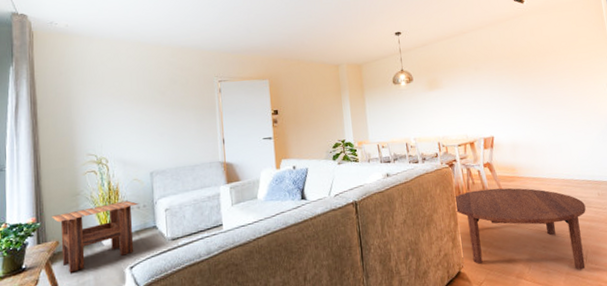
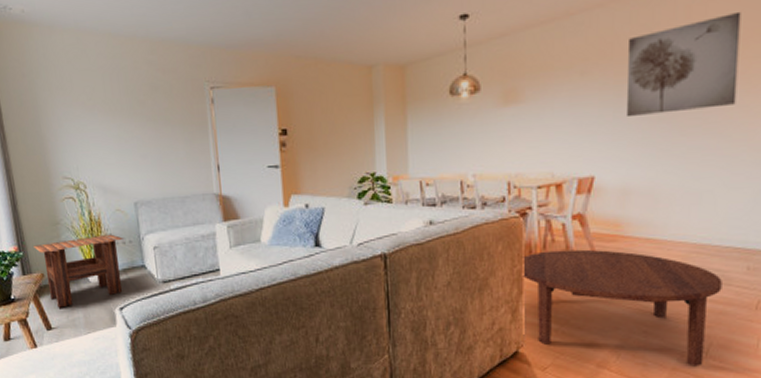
wall art: none [500,32,569,97] -> present [625,11,741,118]

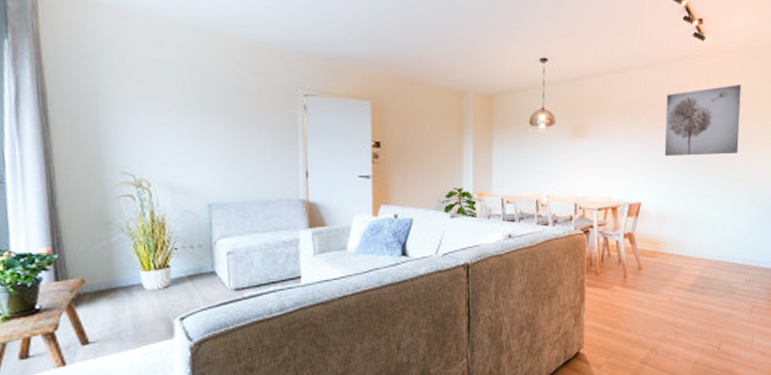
side table: present [34,234,125,308] -> none [74,237,193,319]
coffee table: present [523,249,722,367] -> none [585,263,729,360]

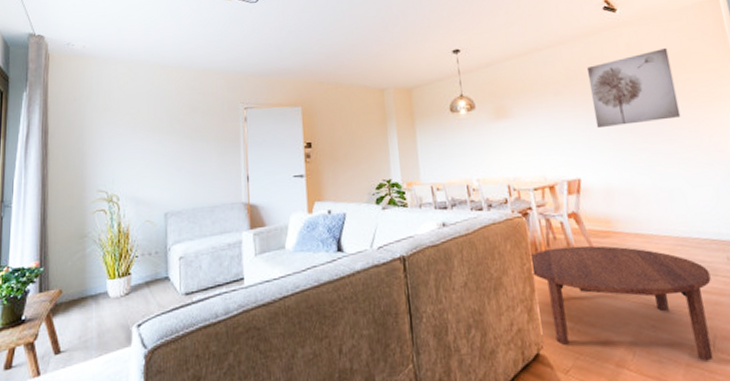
coffee table: none [585,263,729,360] -> present [530,245,714,361]

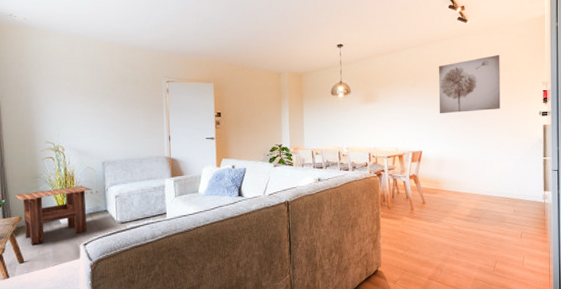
side table: none [56,245,151,328] -> present [15,186,93,245]
coffee table: present [530,245,714,361] -> none [379,198,500,277]

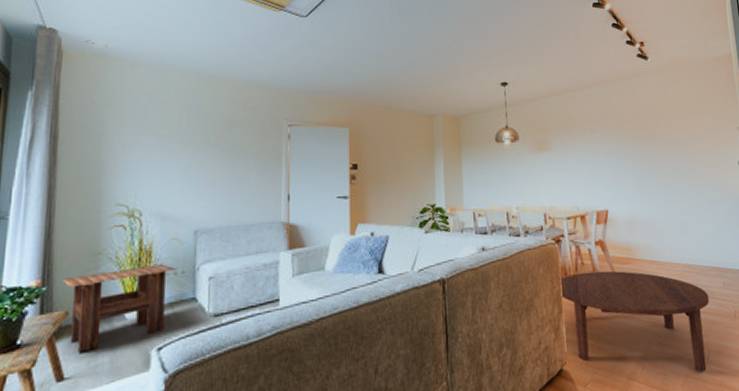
coffee table: none [379,198,500,277] -> present [560,270,709,373]
wall art: present [438,54,501,114] -> none [619,95,695,165]

